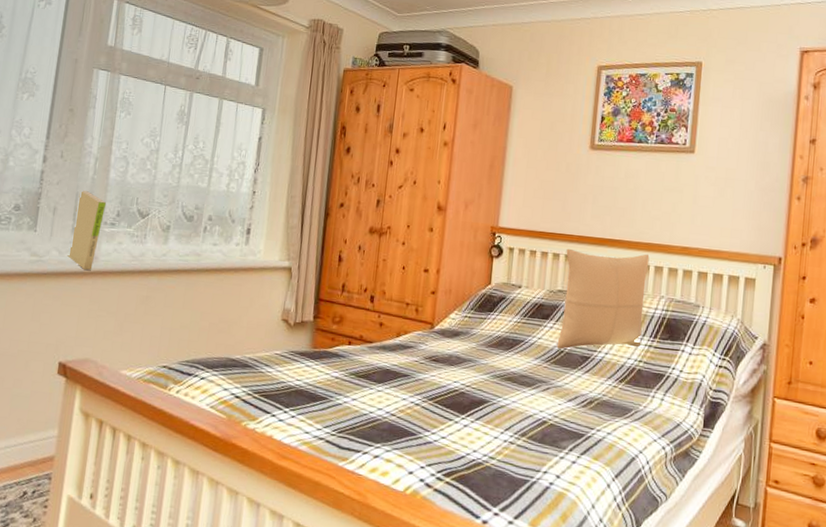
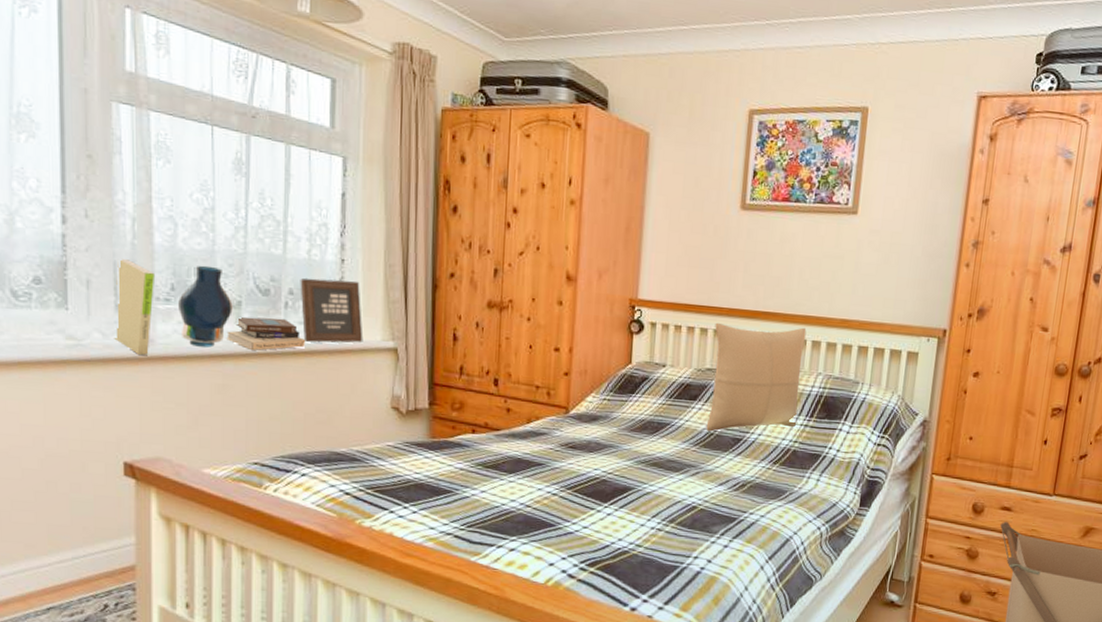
vase: none [120,196,163,265] -> present [177,265,233,348]
books: none [154,238,217,268] -> present [227,316,305,351]
picture frame: none [216,207,266,263] -> present [300,278,363,344]

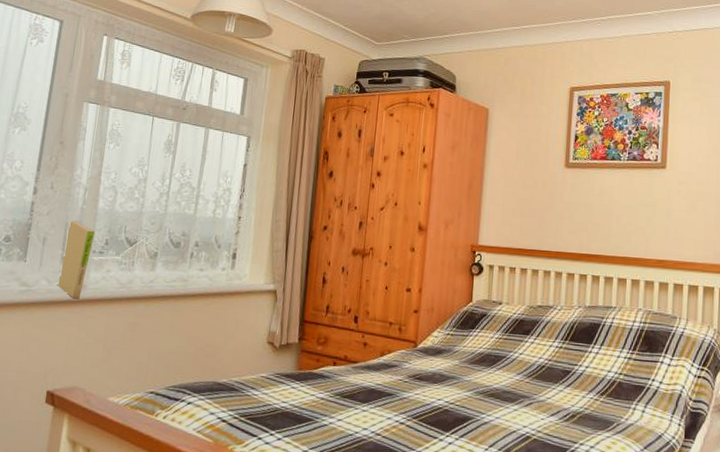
vase: present [177,265,233,348] -> none [108,224,151,292]
books: present [227,316,305,351] -> none [142,265,203,294]
picture frame: present [300,278,363,344] -> none [202,232,251,287]
pillow: present [706,322,807,432] -> none [538,264,626,364]

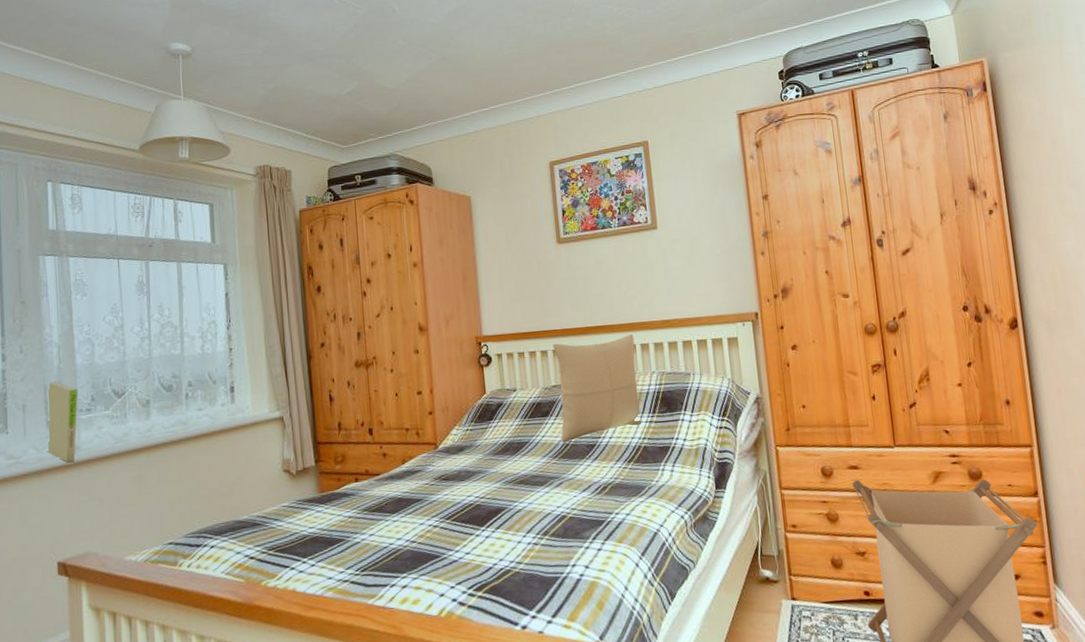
pillow: none [538,264,626,364] -> present [553,334,642,443]

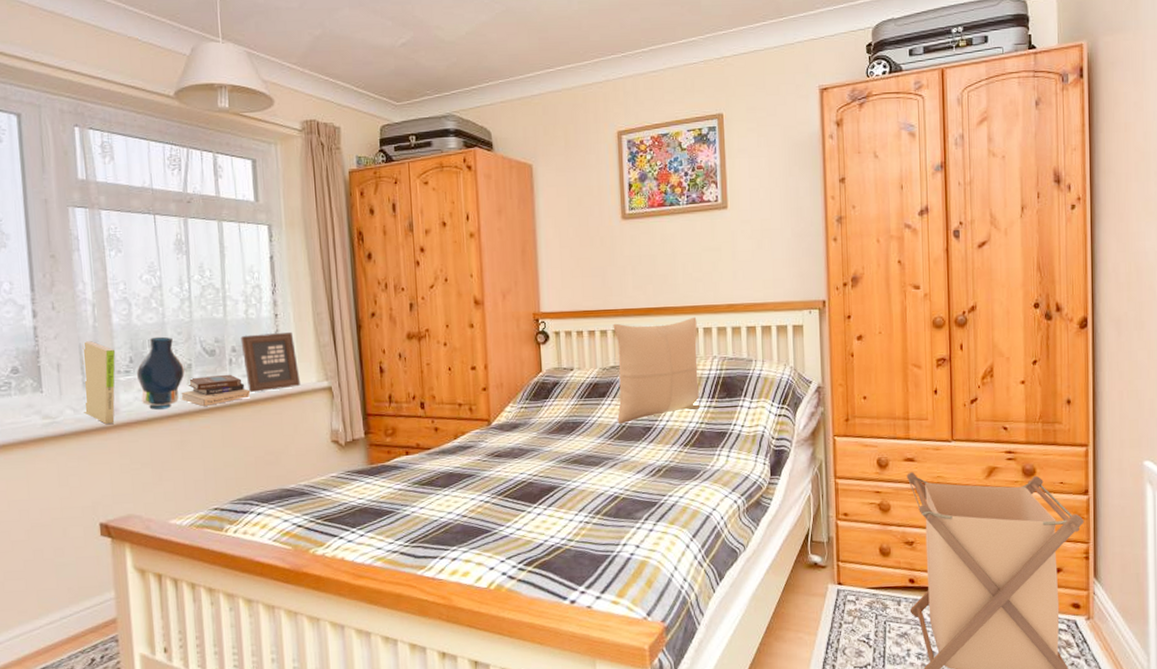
vase: none [97,374,143,447] -> present [136,336,185,411]
books: none [139,408,205,441] -> present [181,374,250,406]
picture frame: none [196,364,254,426] -> present [240,331,301,393]

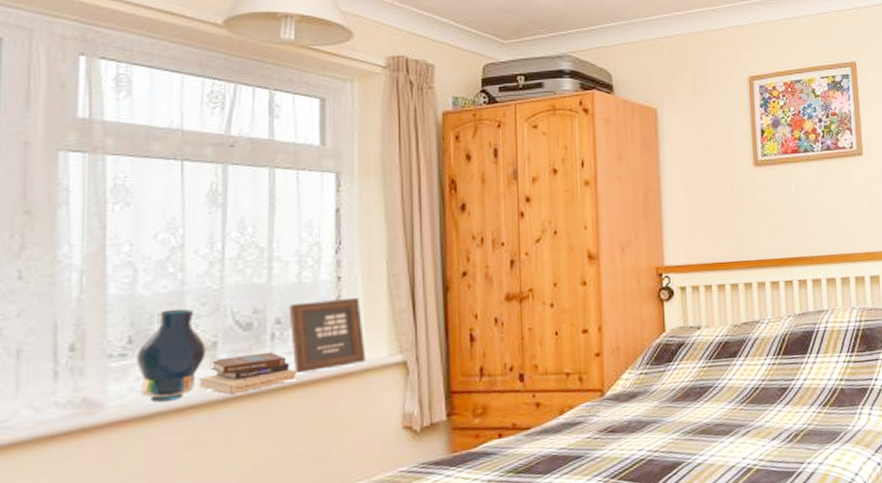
book: present [82,341,116,425] -> none [49,318,108,426]
pillow: present [613,317,701,424] -> none [745,266,840,386]

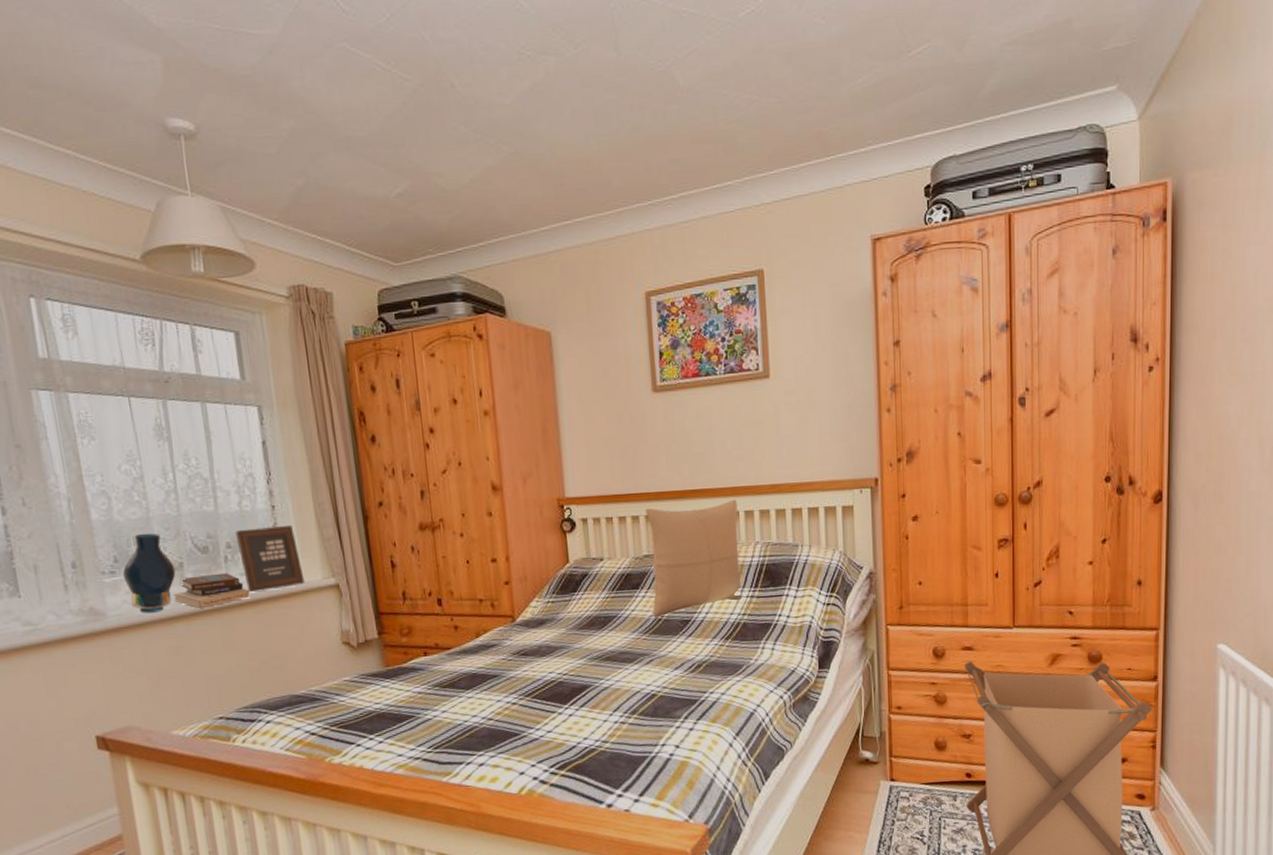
pillow: none [745,266,840,386] -> present [645,499,743,618]

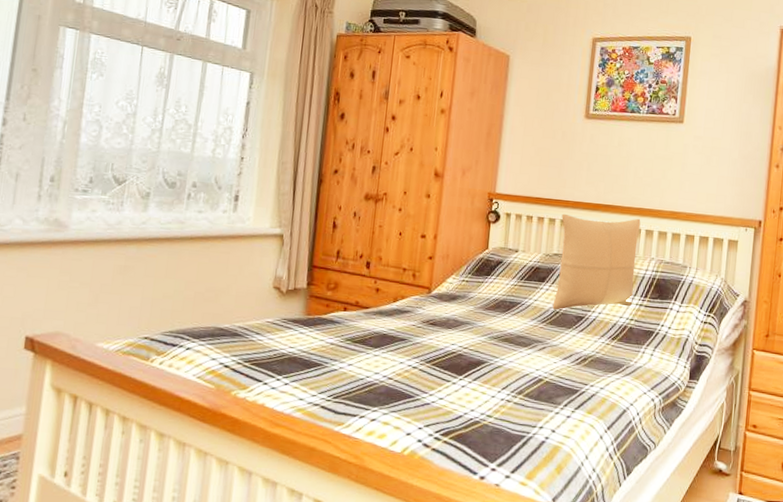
vase: present [122,533,176,614] -> none [93,161,142,234]
books: present [173,572,250,608] -> none [133,206,202,236]
picture frame: present [235,524,305,593] -> none [201,173,255,230]

